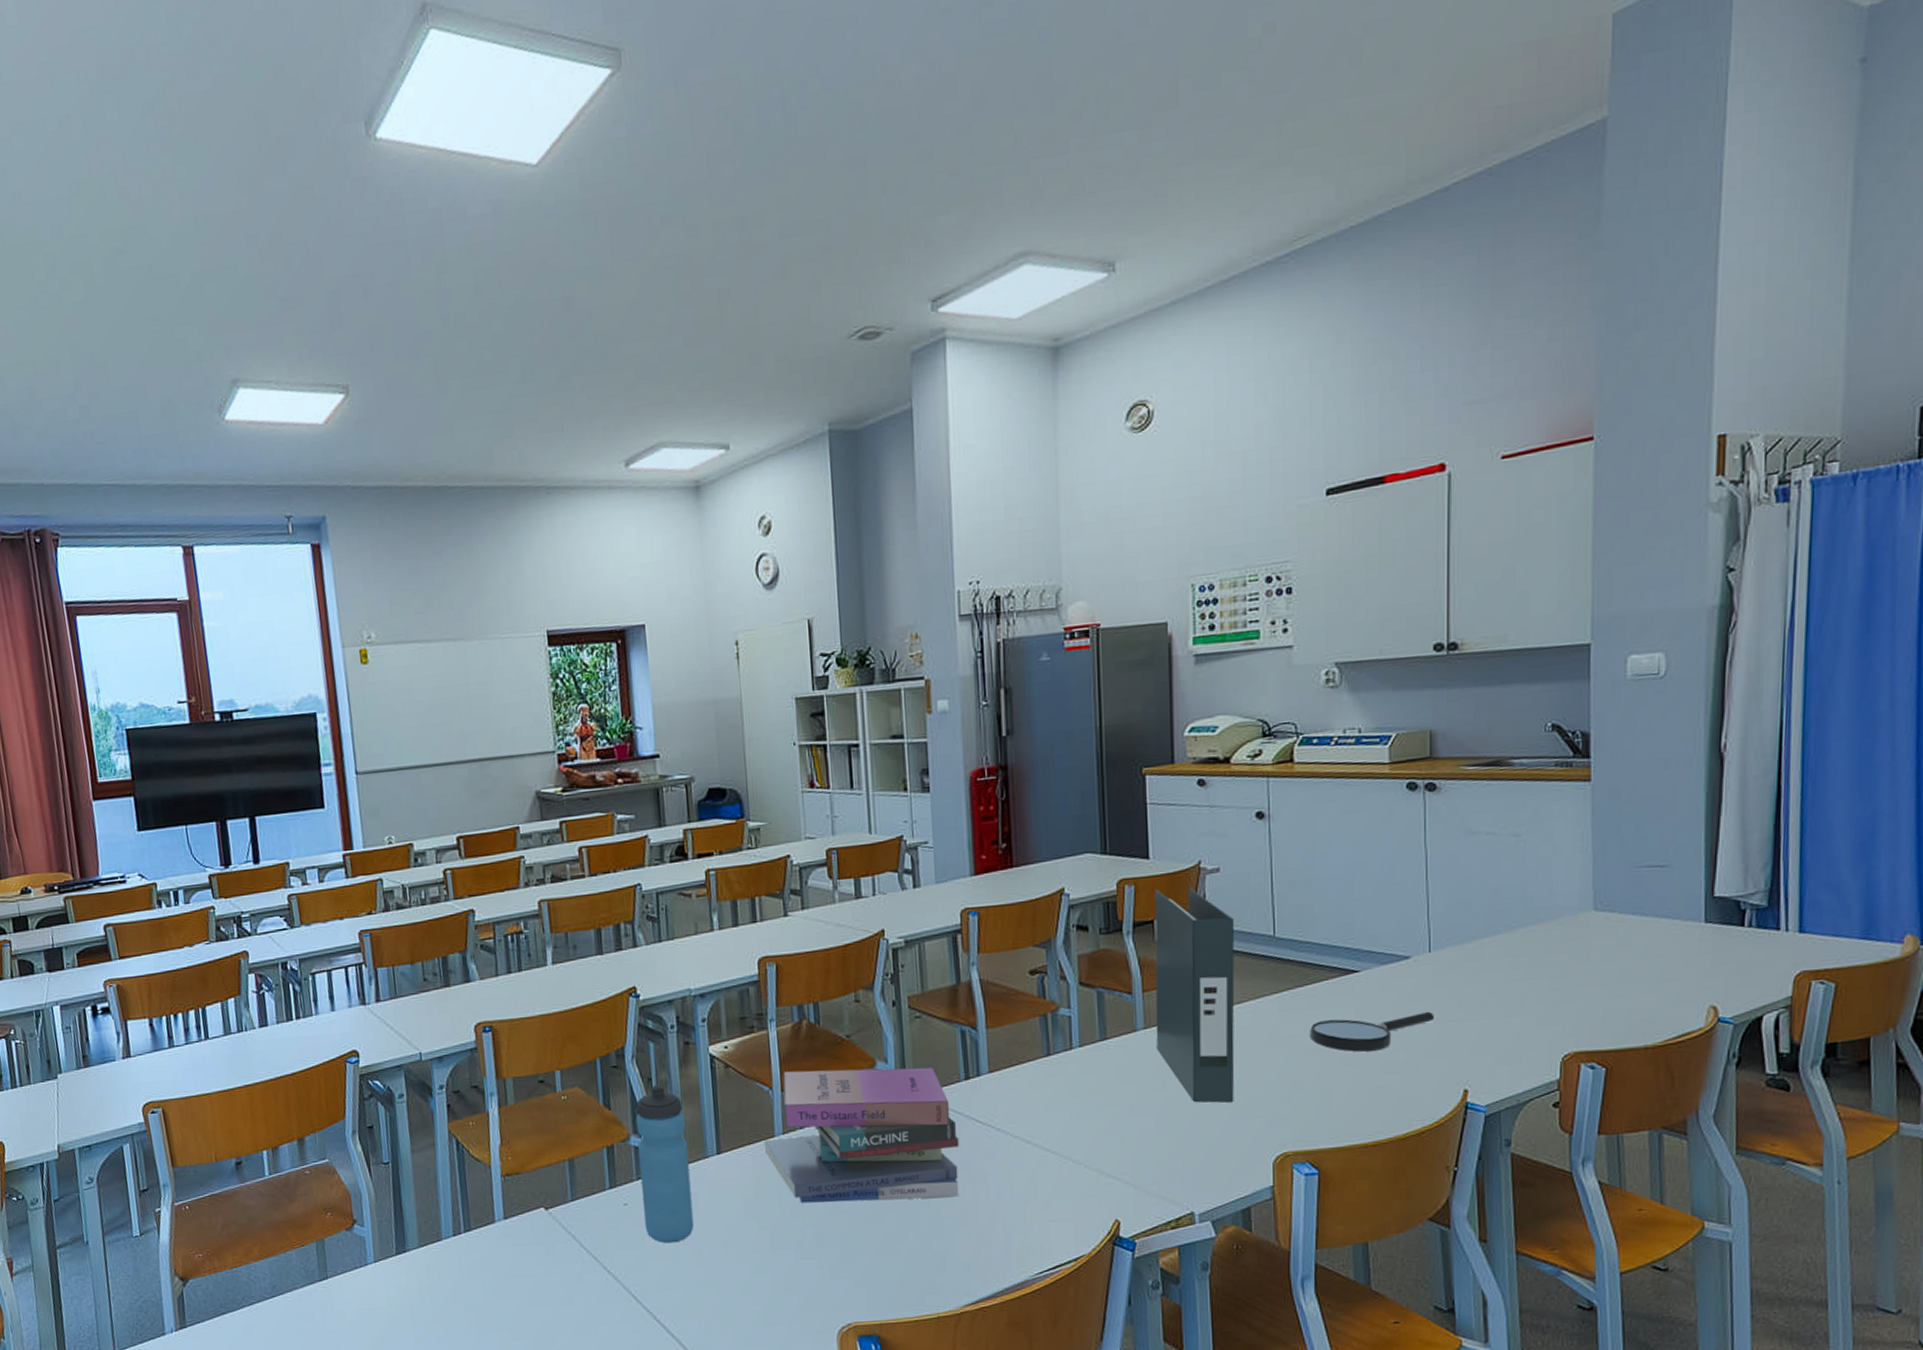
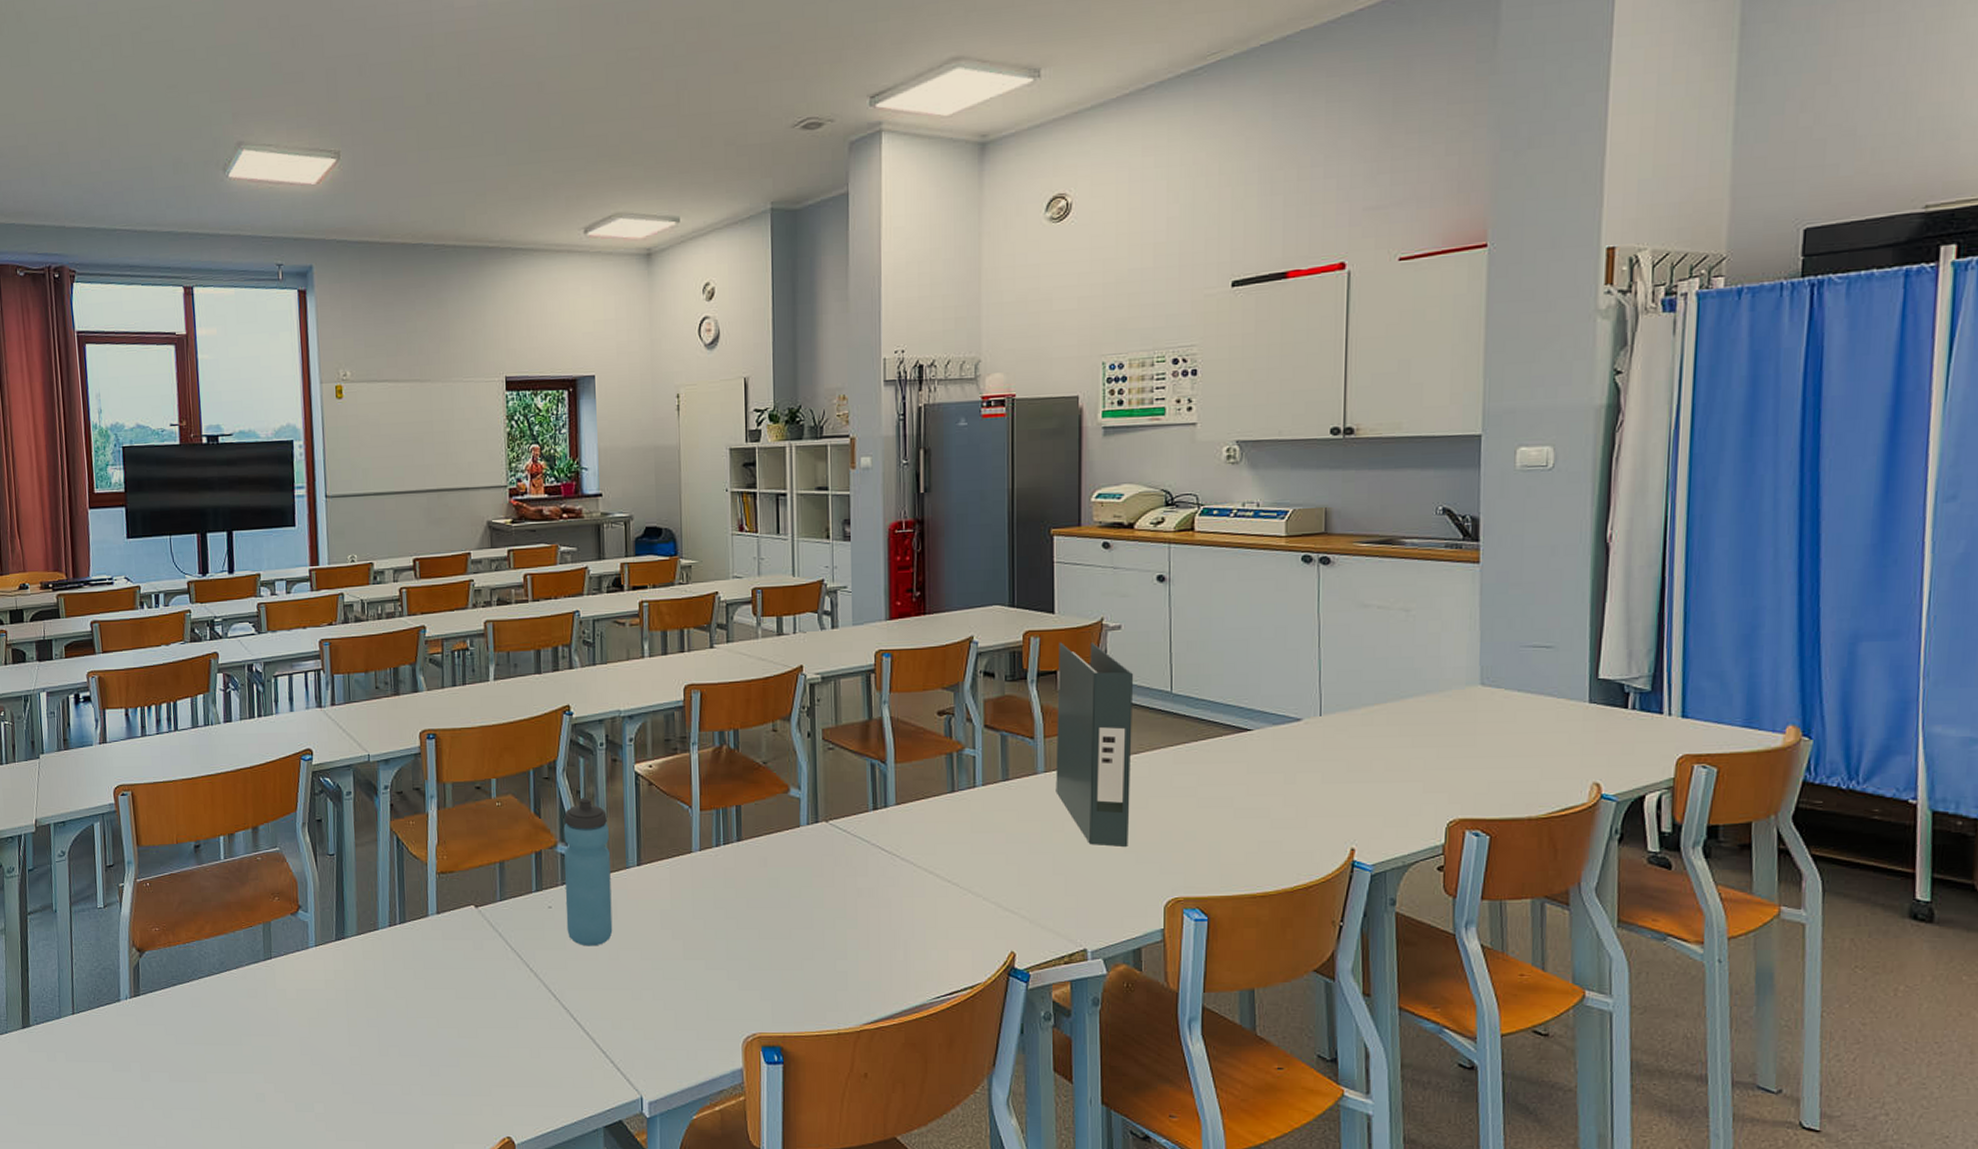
books: present [765,1067,960,1203] -> none [682,792,865,920]
magnifying glass: present [1310,1011,1434,1052] -> none [1203,771,1323,806]

